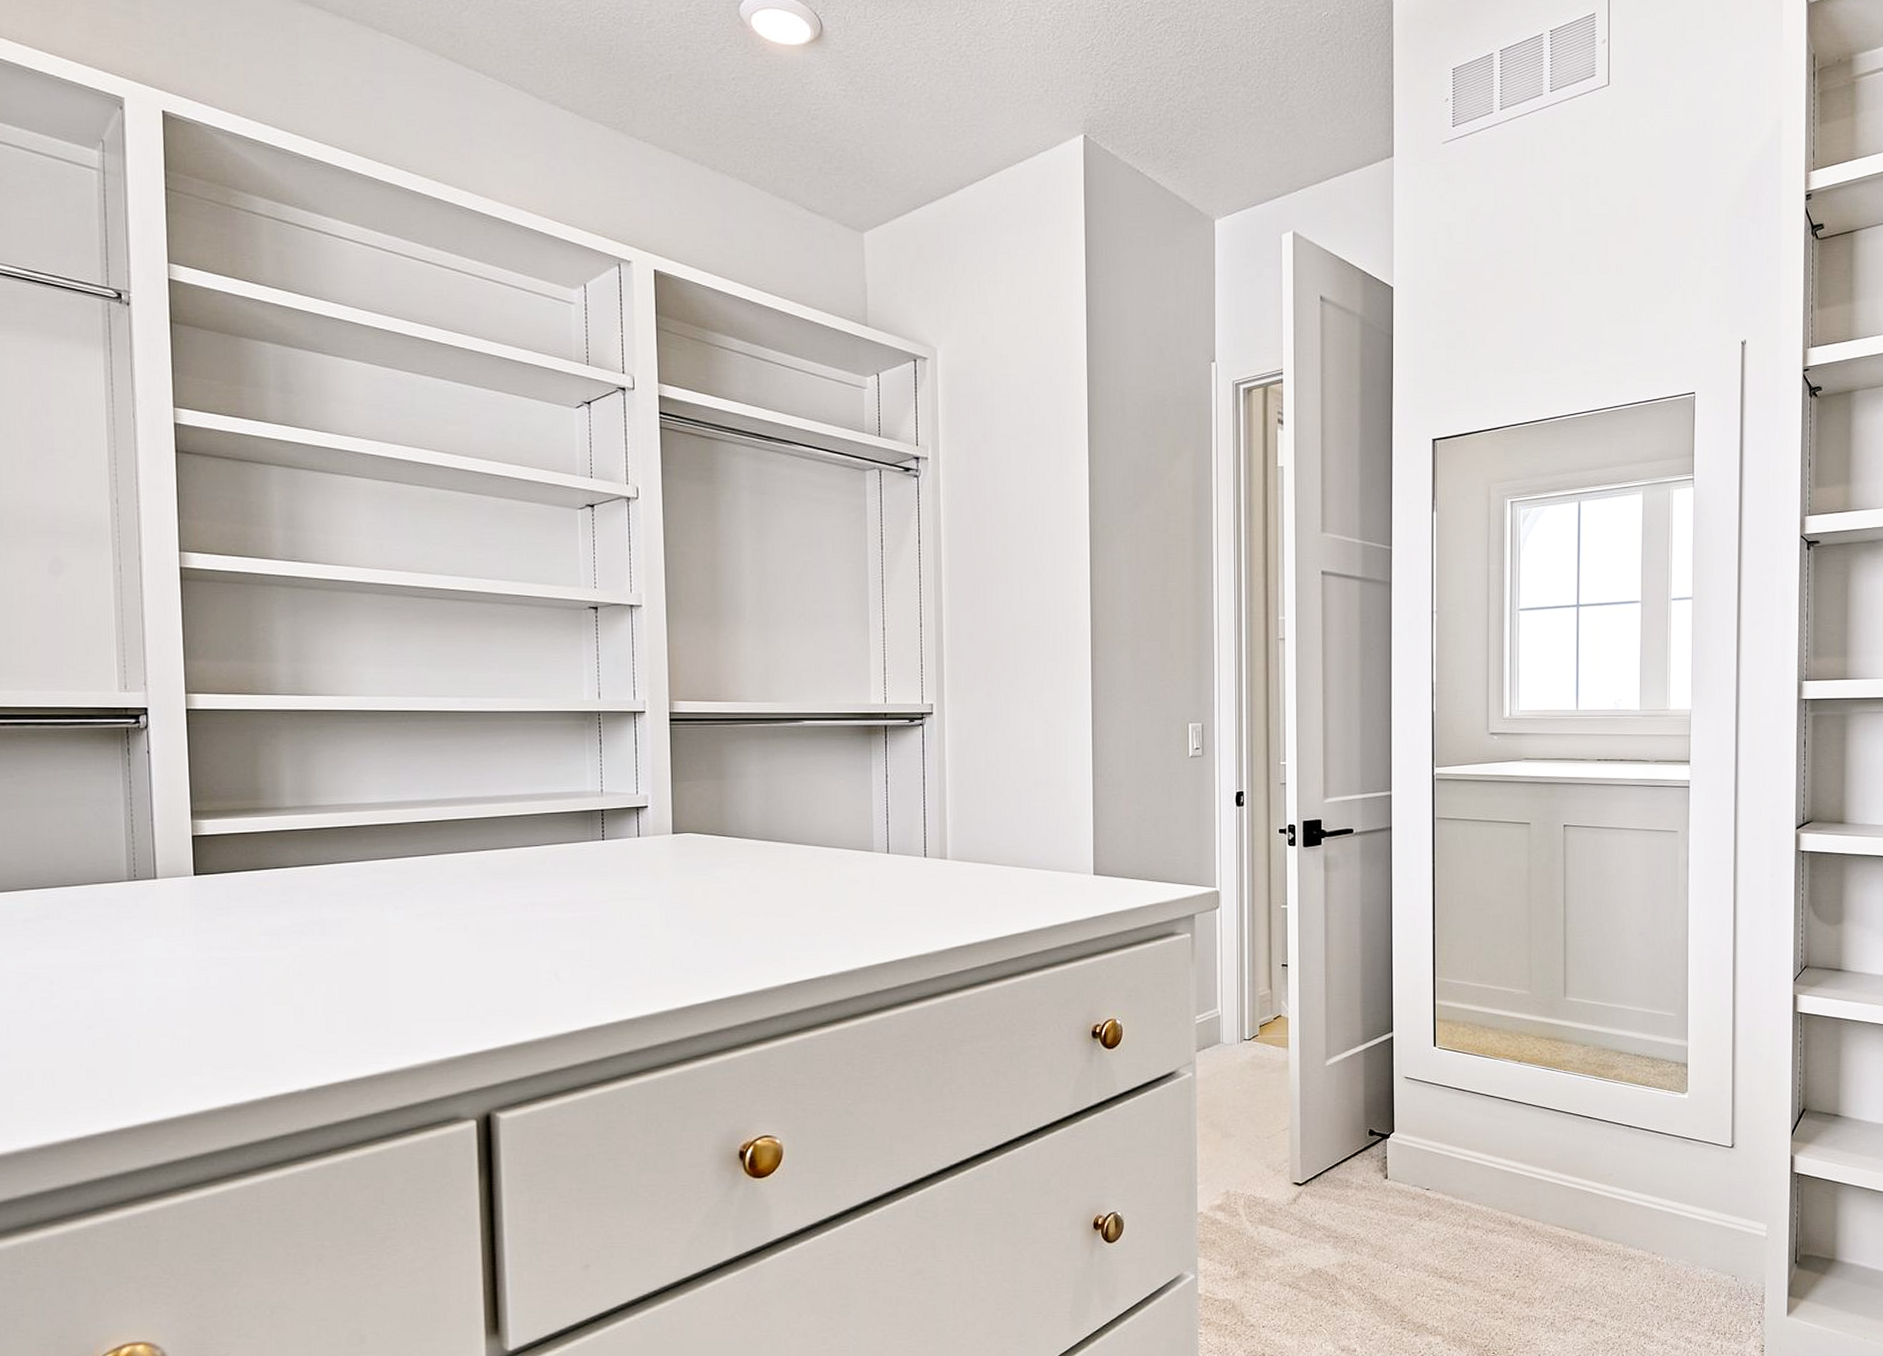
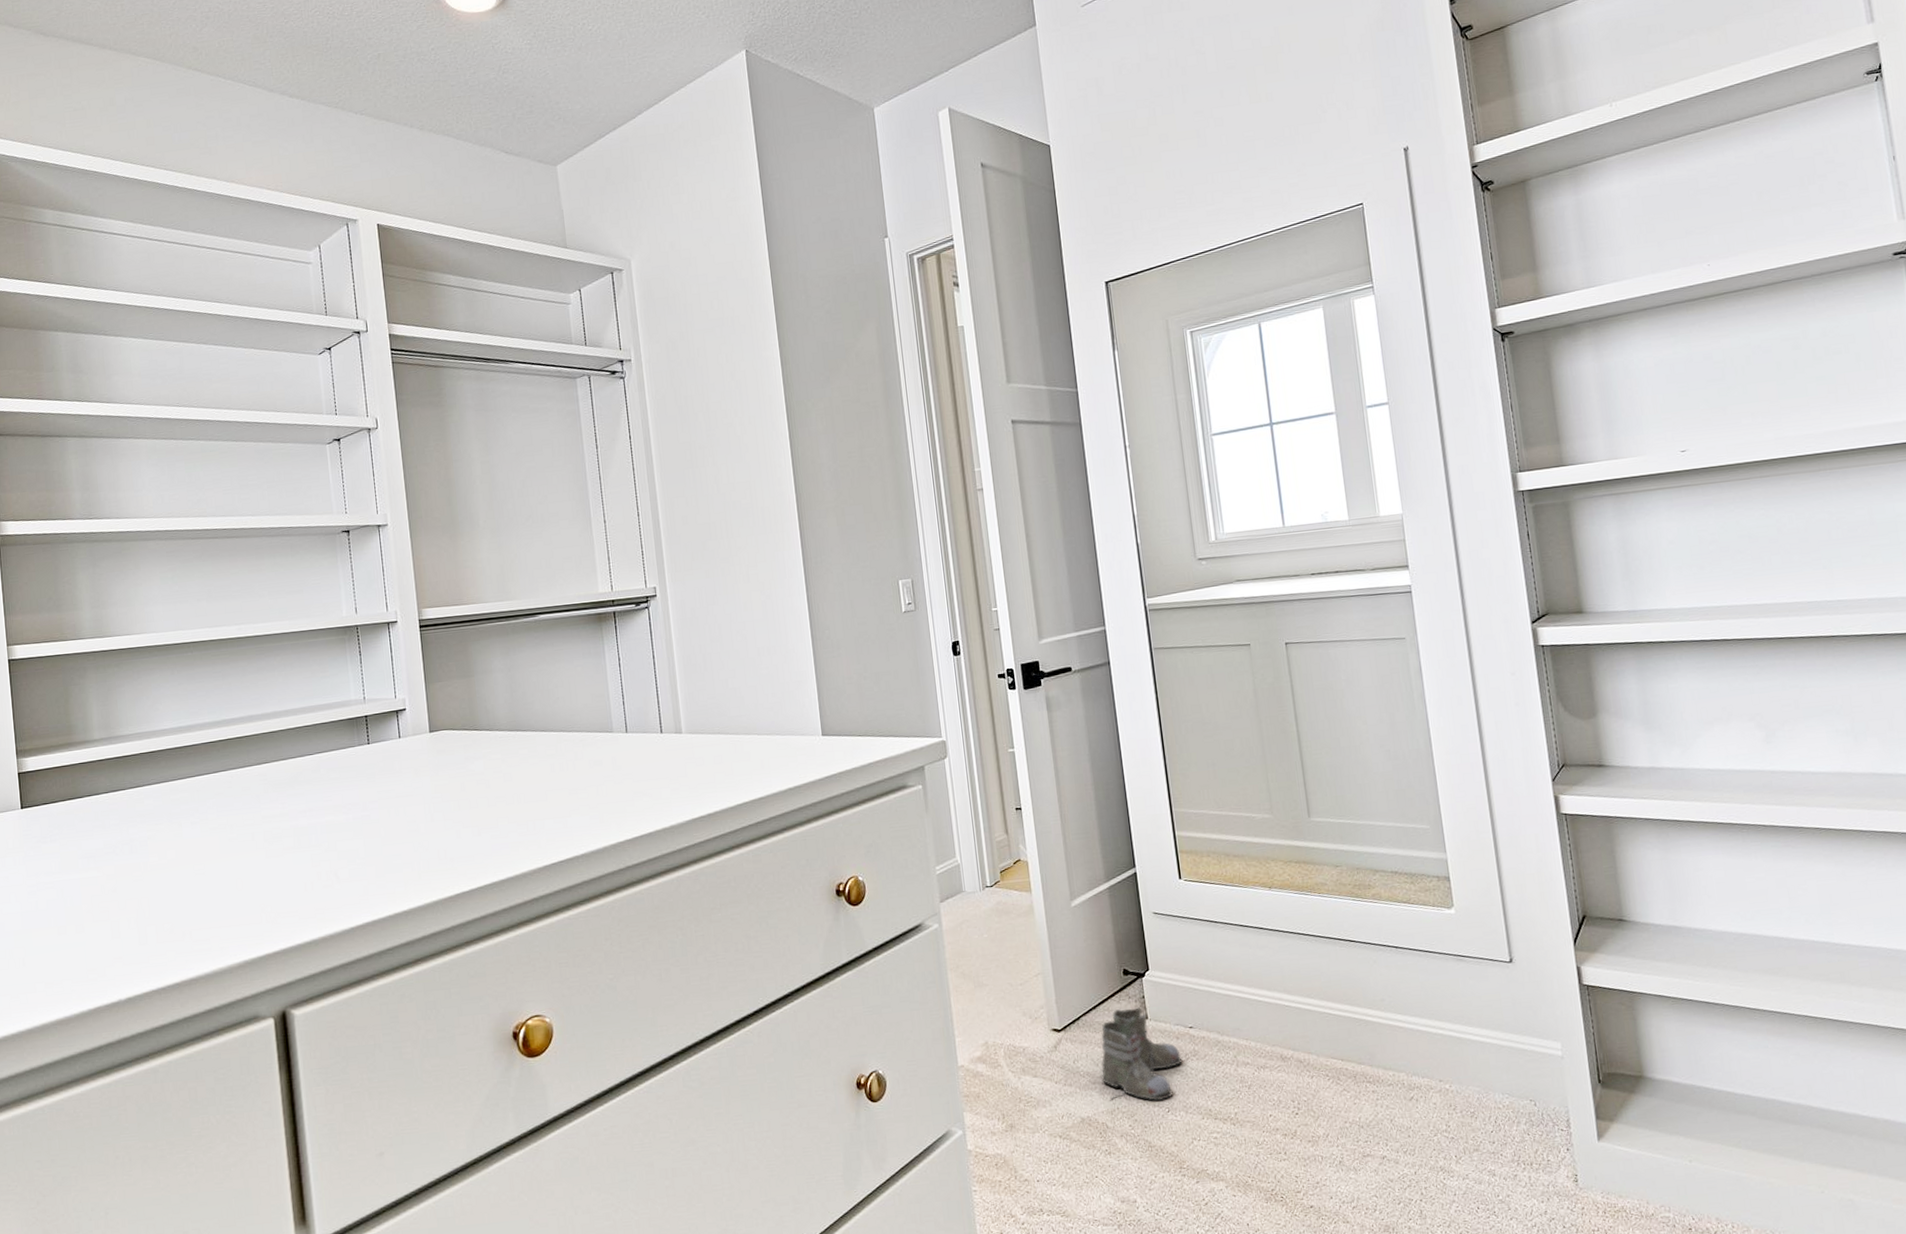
boots: none [1336,1167,1416,1258] -> present [1101,1007,1183,1102]

